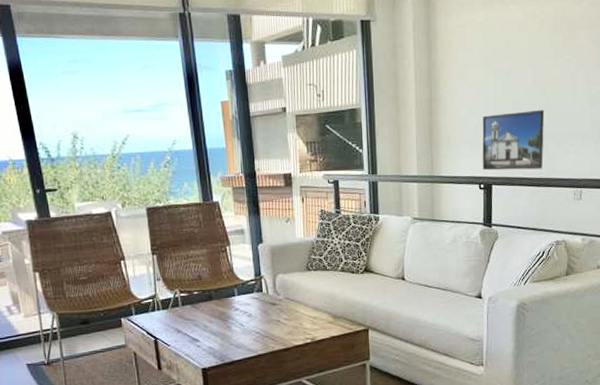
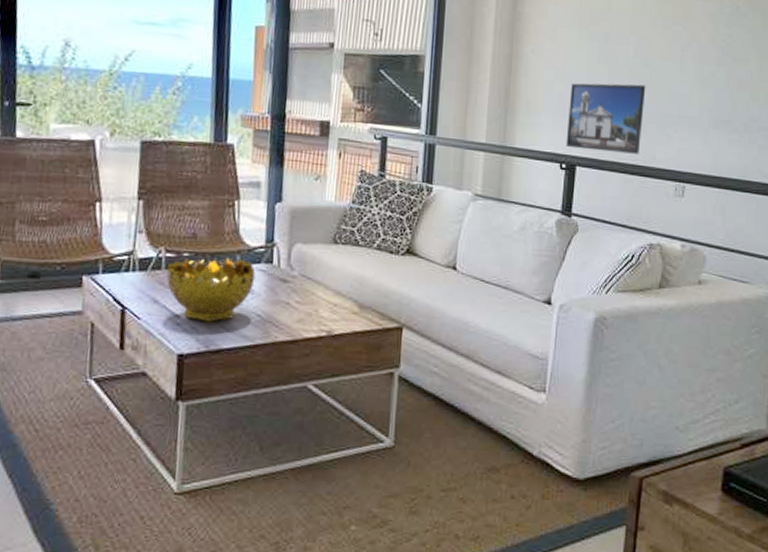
decorative bowl: none [183,291,251,342] -> present [166,257,256,322]

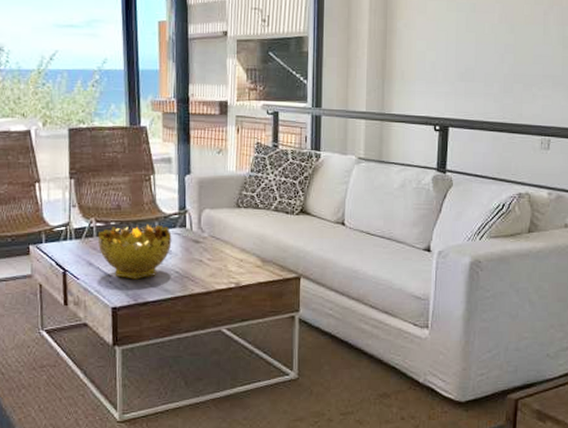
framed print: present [565,83,646,154] -> none [438,49,511,113]

